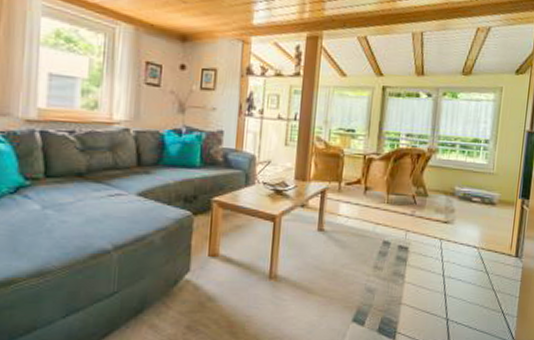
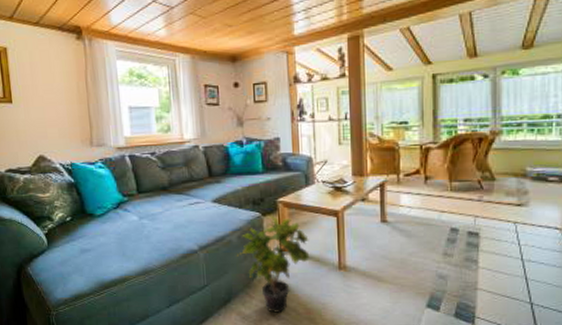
potted plant: none [158,216,241,327] -> present [237,216,310,314]

